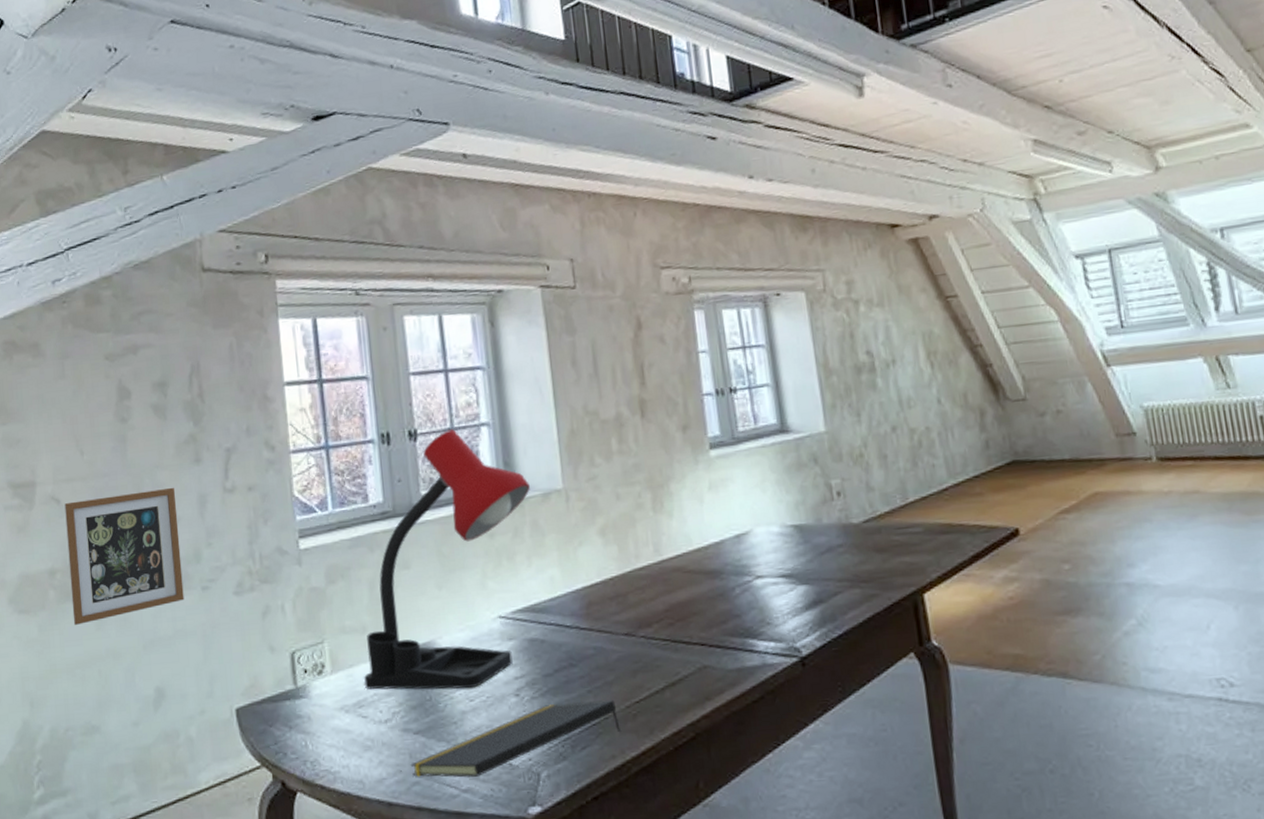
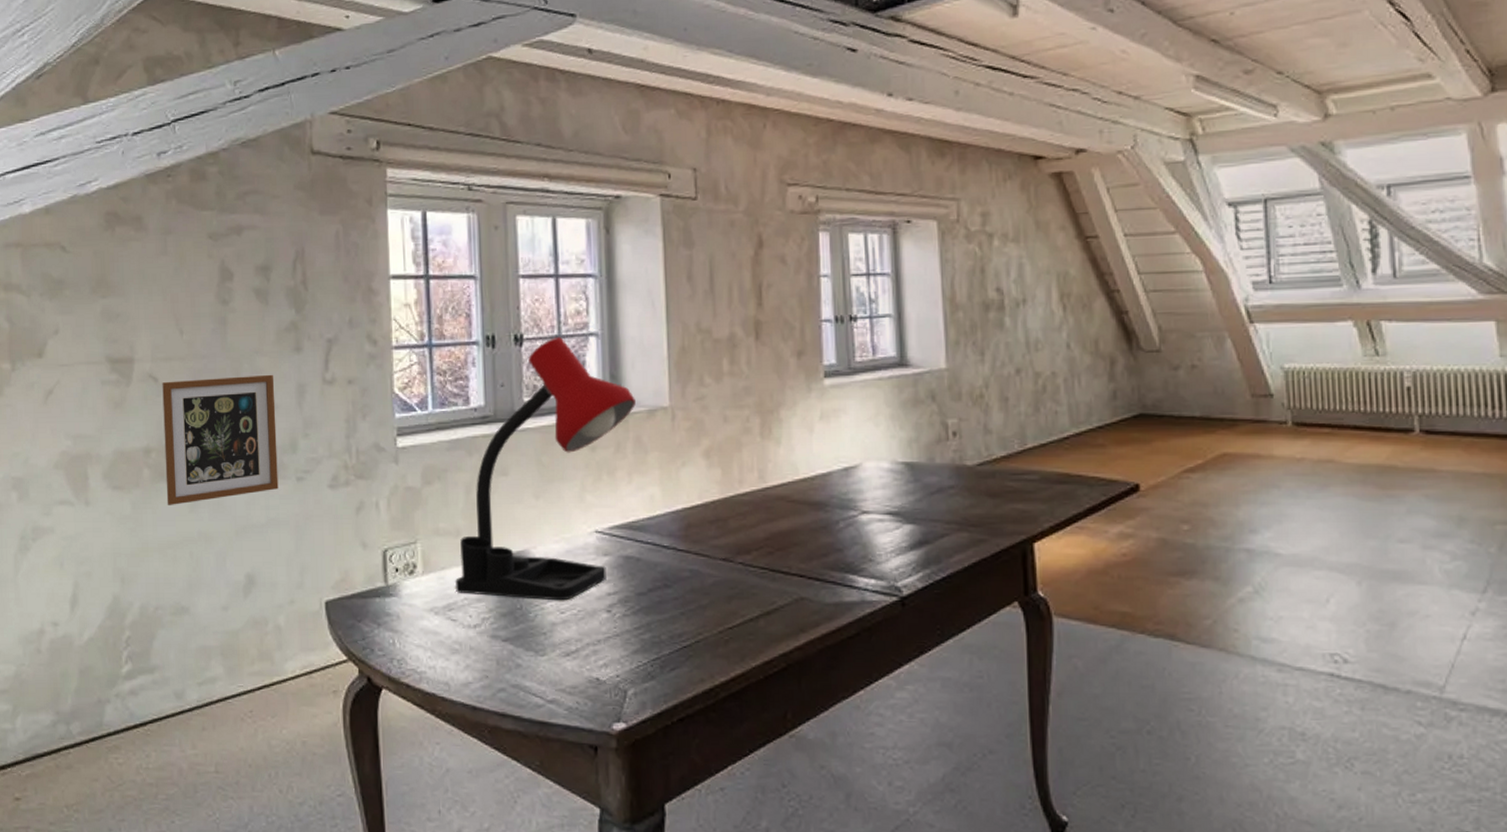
notepad: present [410,700,622,778] -> none [497,624,712,689]

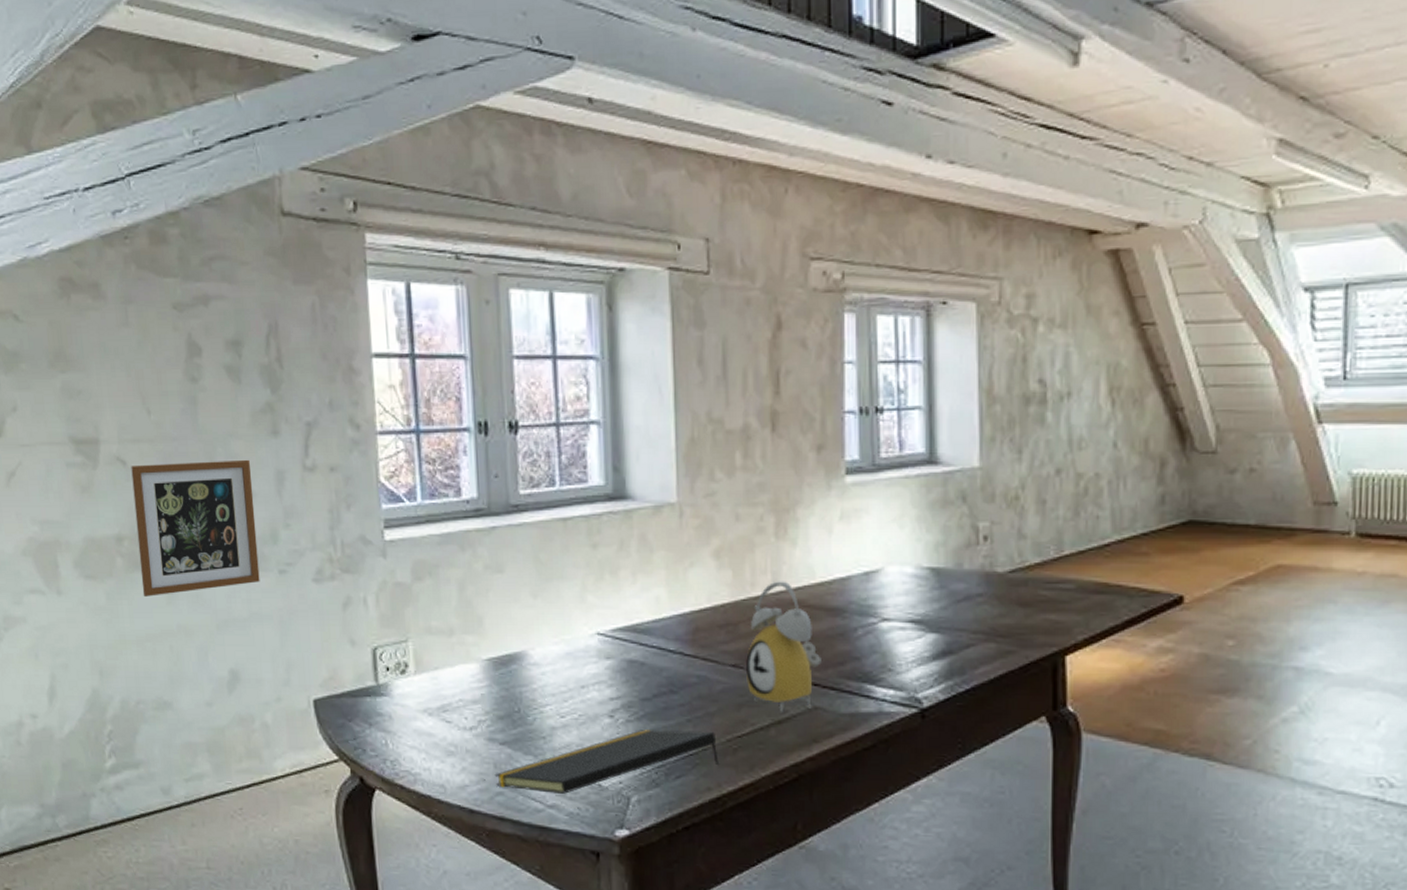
desk lamp: present [454,336,636,601] -> none [448,423,640,705]
notepad: none [497,624,712,689] -> present [494,730,720,794]
alarm clock: none [735,478,806,603] -> present [746,581,821,712]

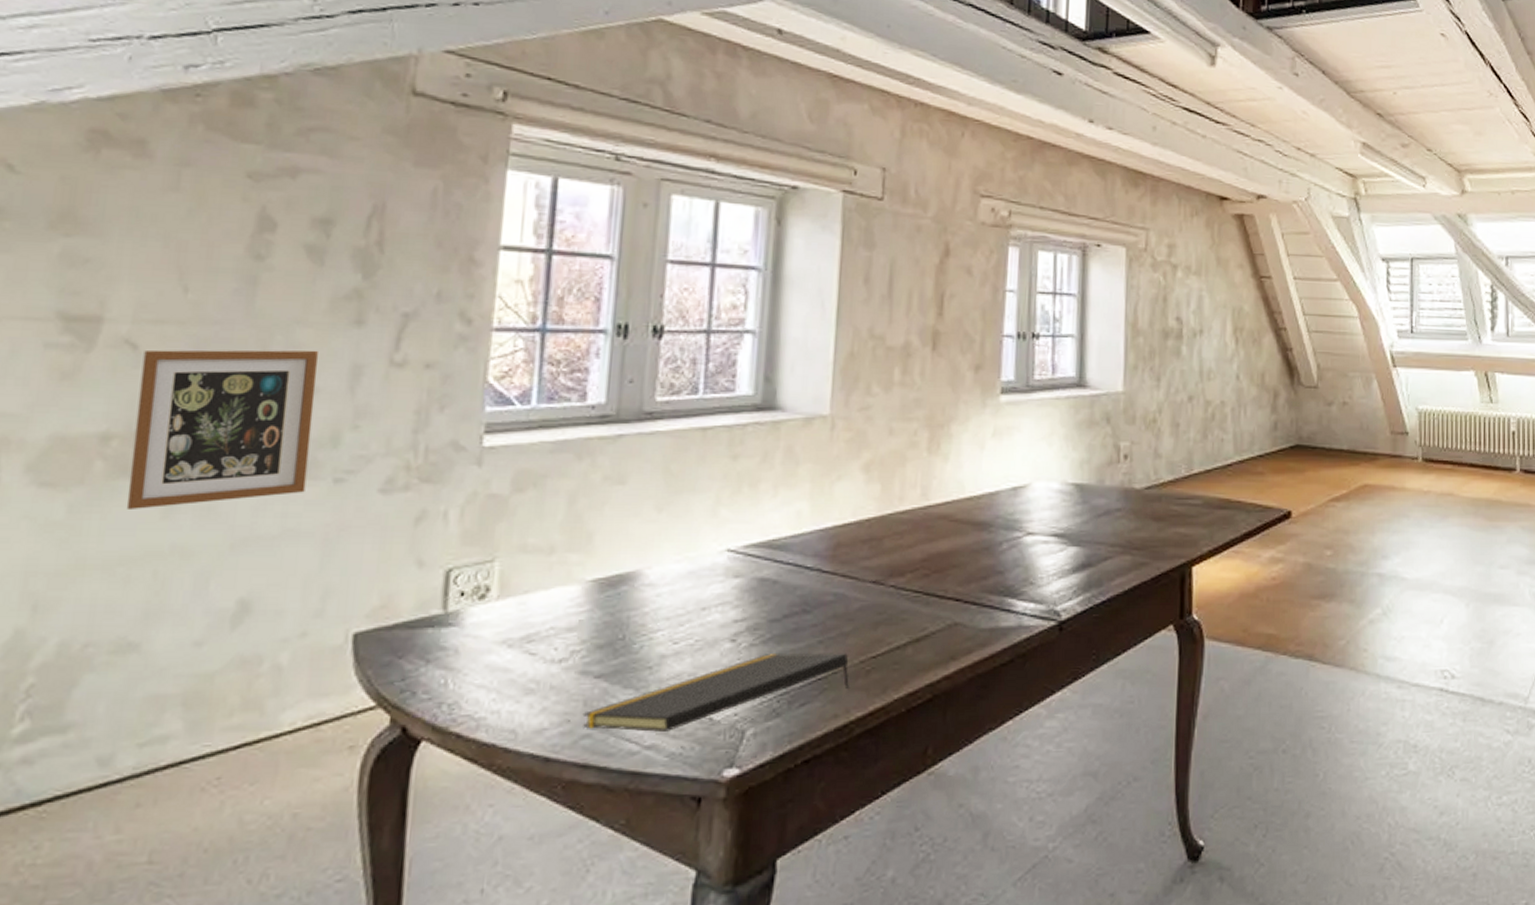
alarm clock: present [746,581,821,712] -> none [886,495,965,629]

